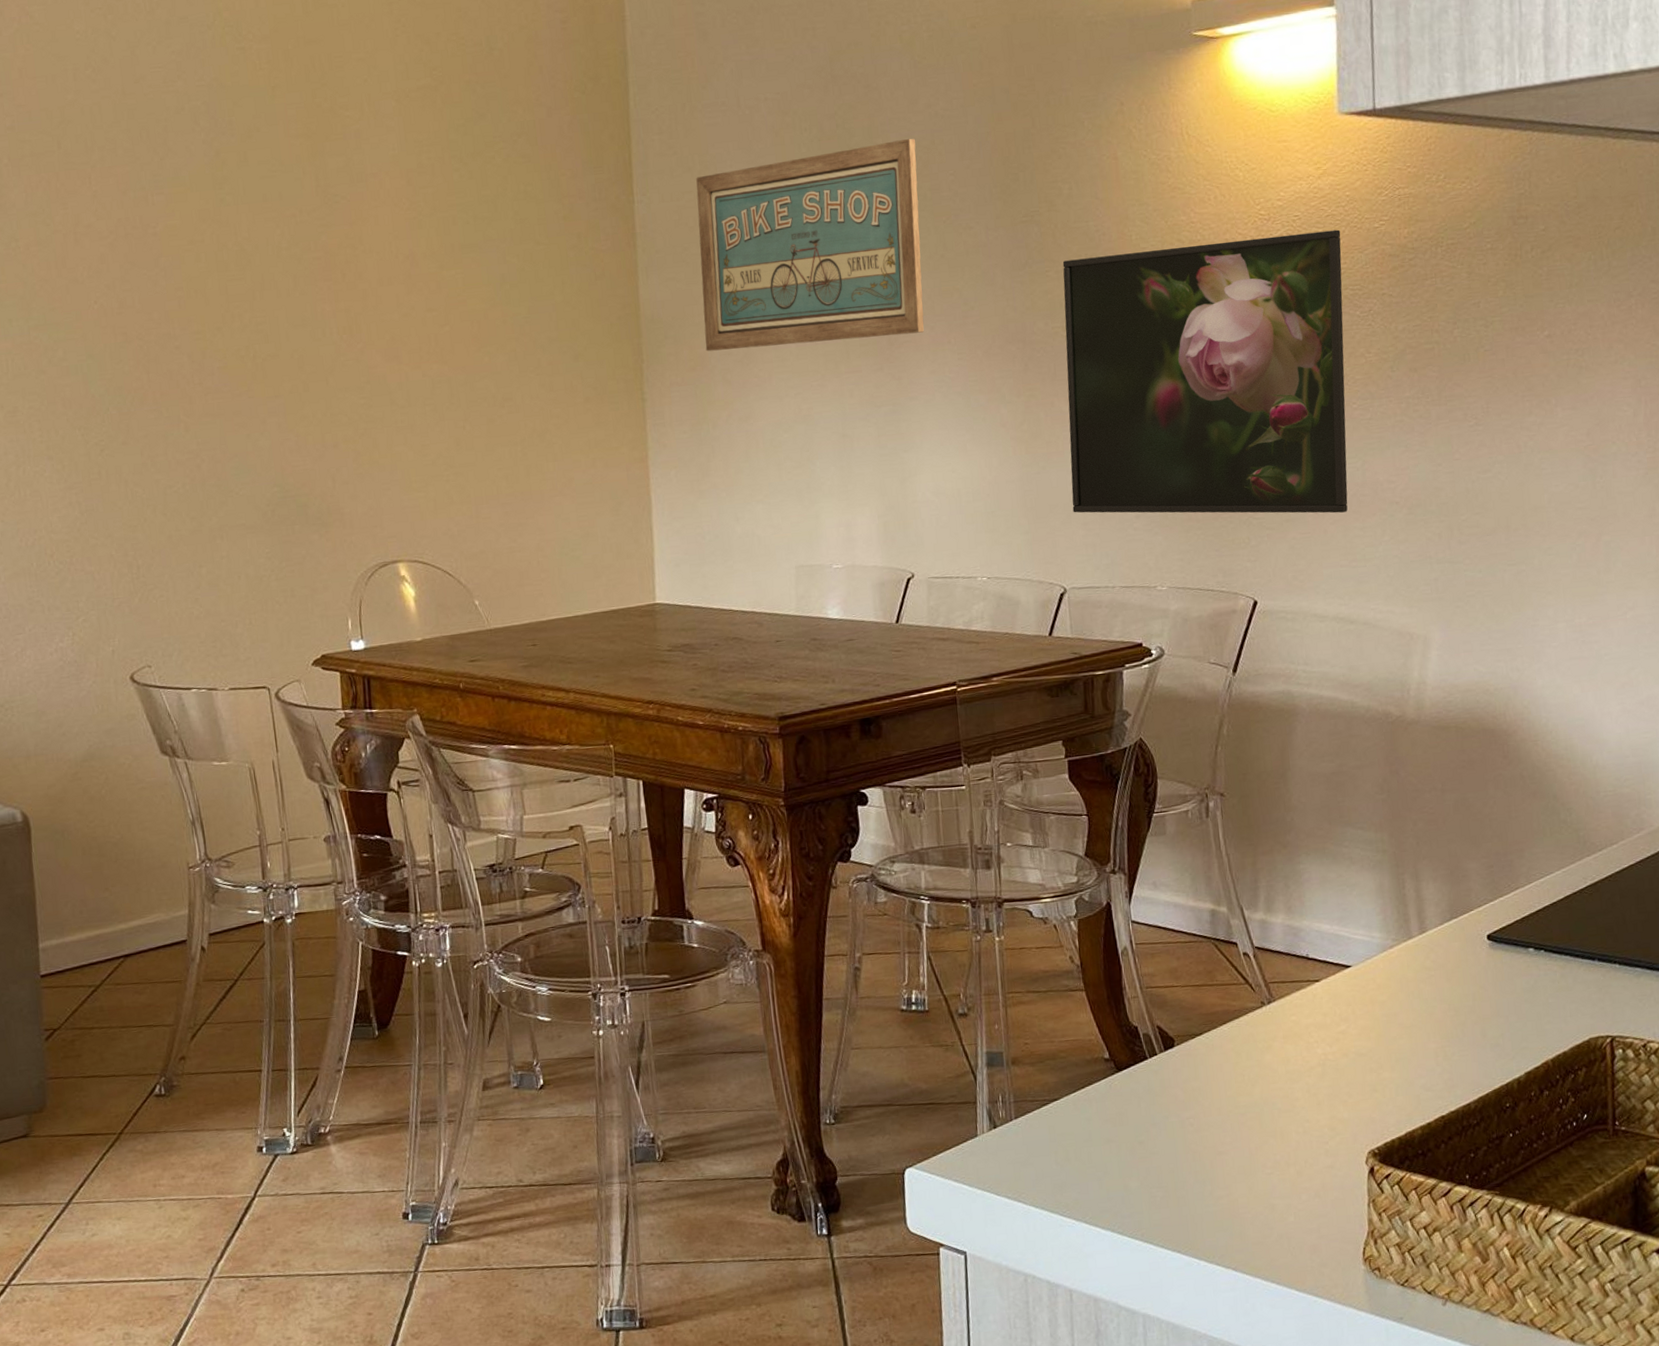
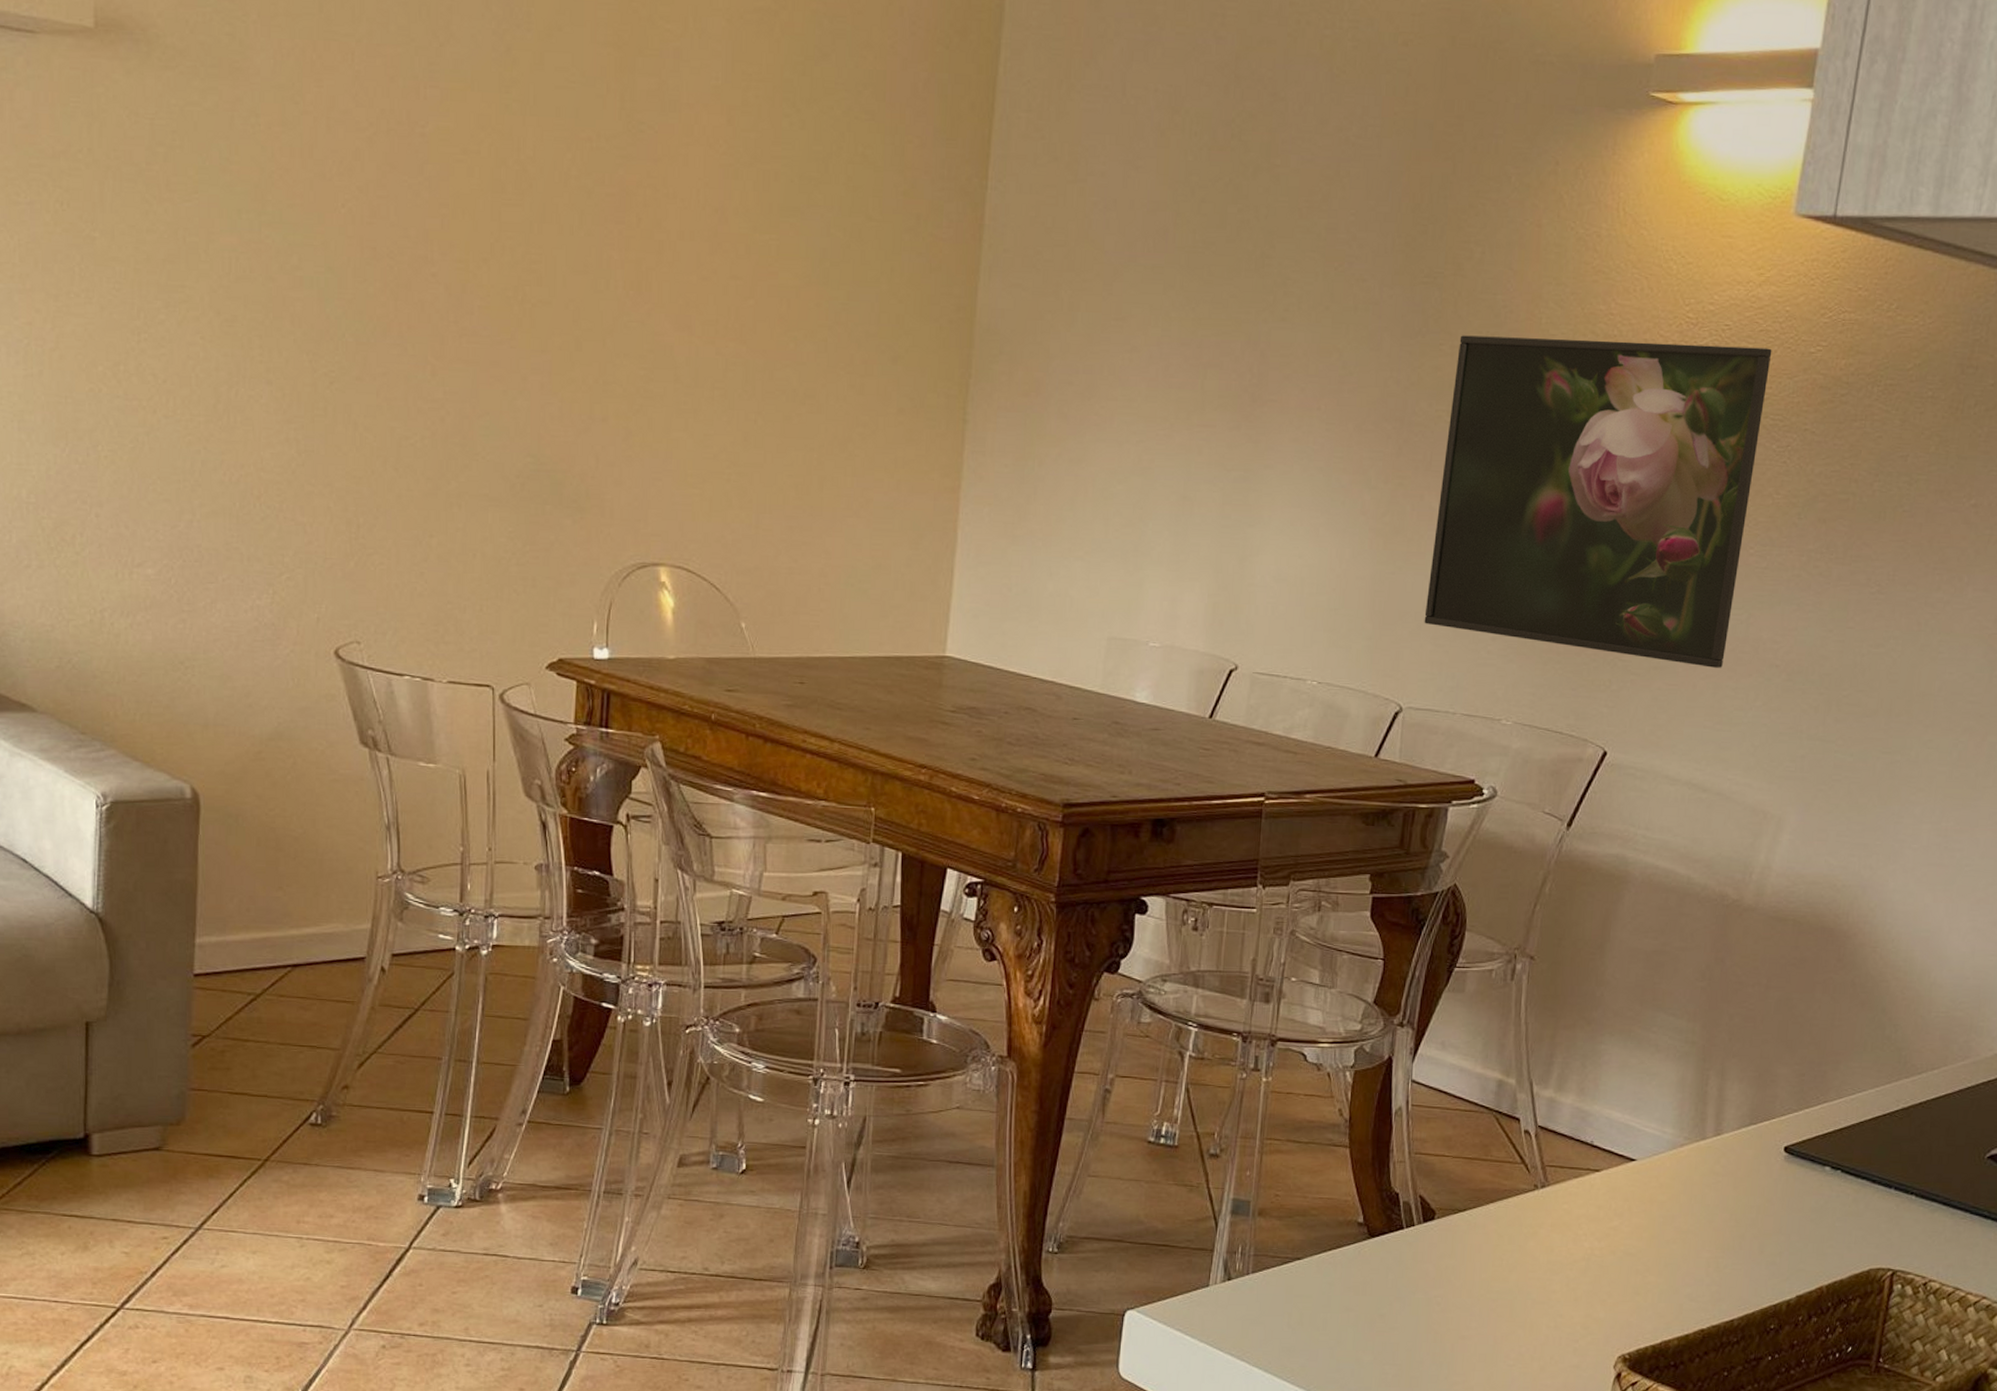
wall art: present [696,138,924,352] -> none [1044,163,1318,393]

